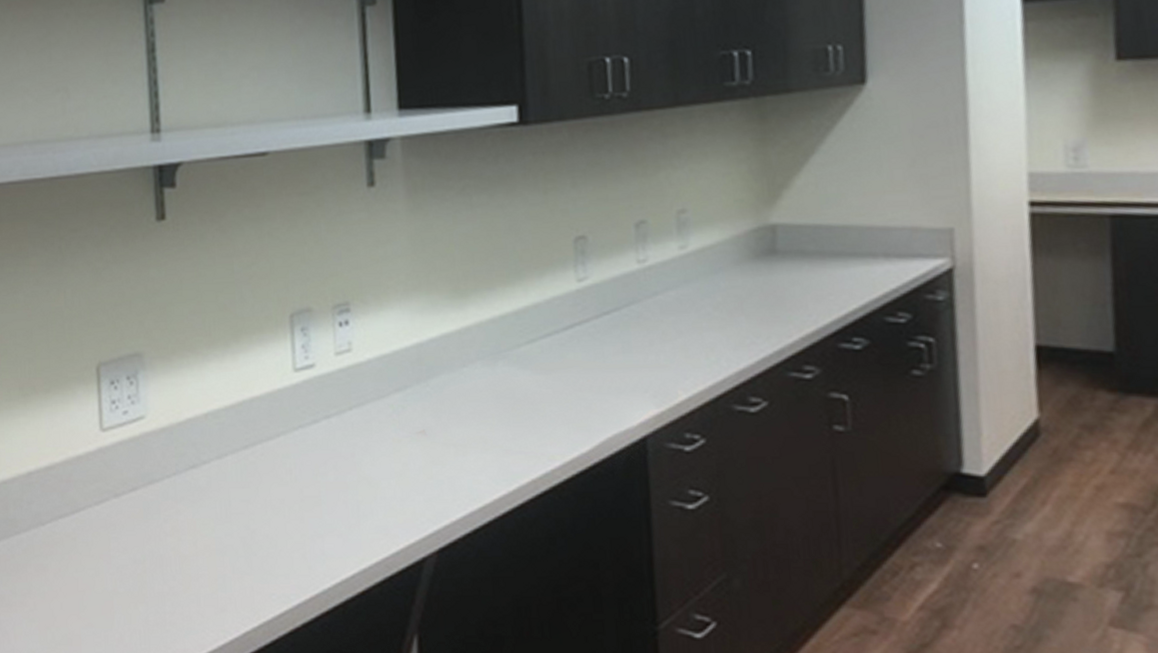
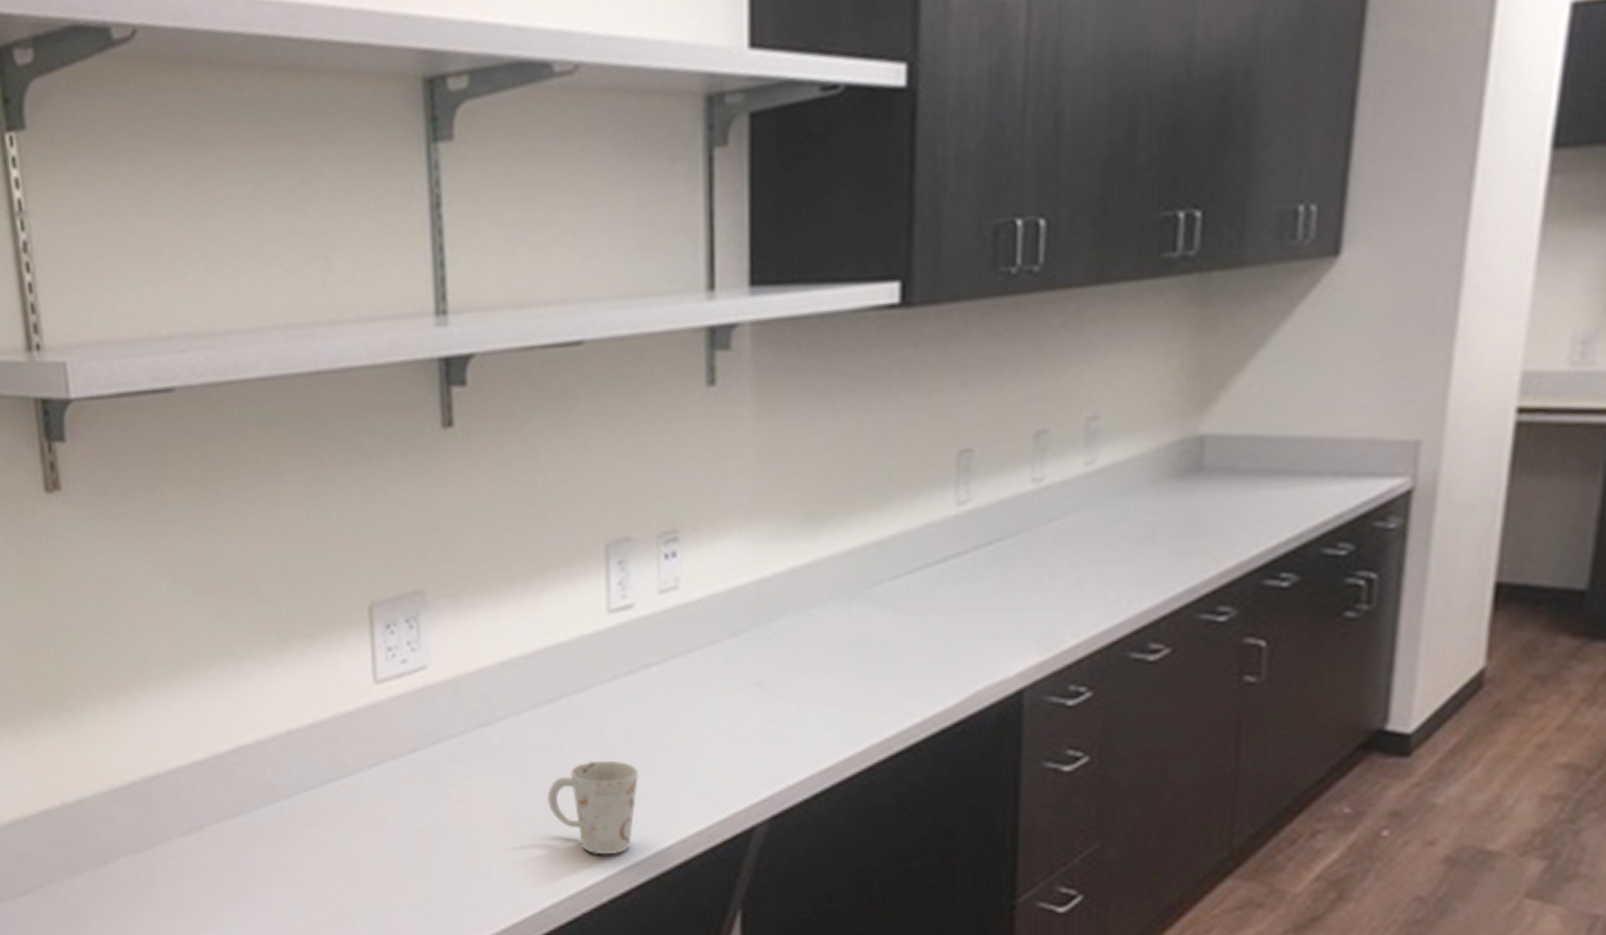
mug: none [247,498,325,583] -> present [547,760,640,855]

